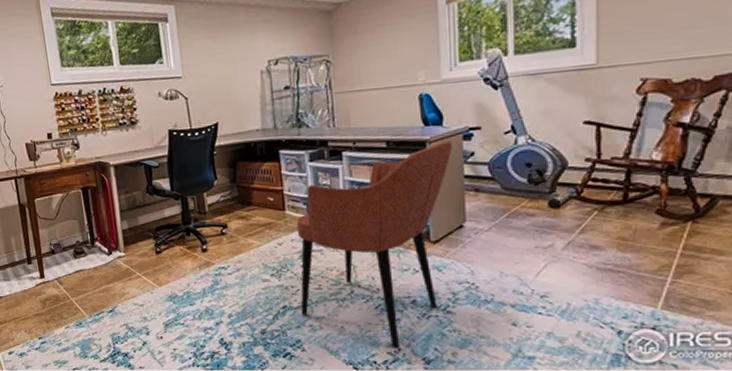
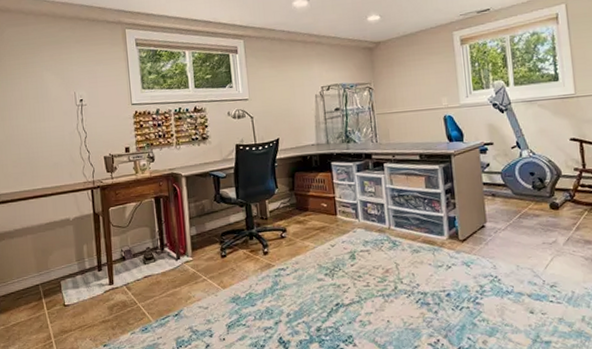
armchair: present [296,140,452,349] -> none [346,153,472,340]

